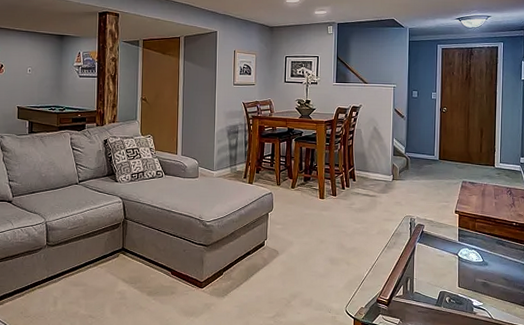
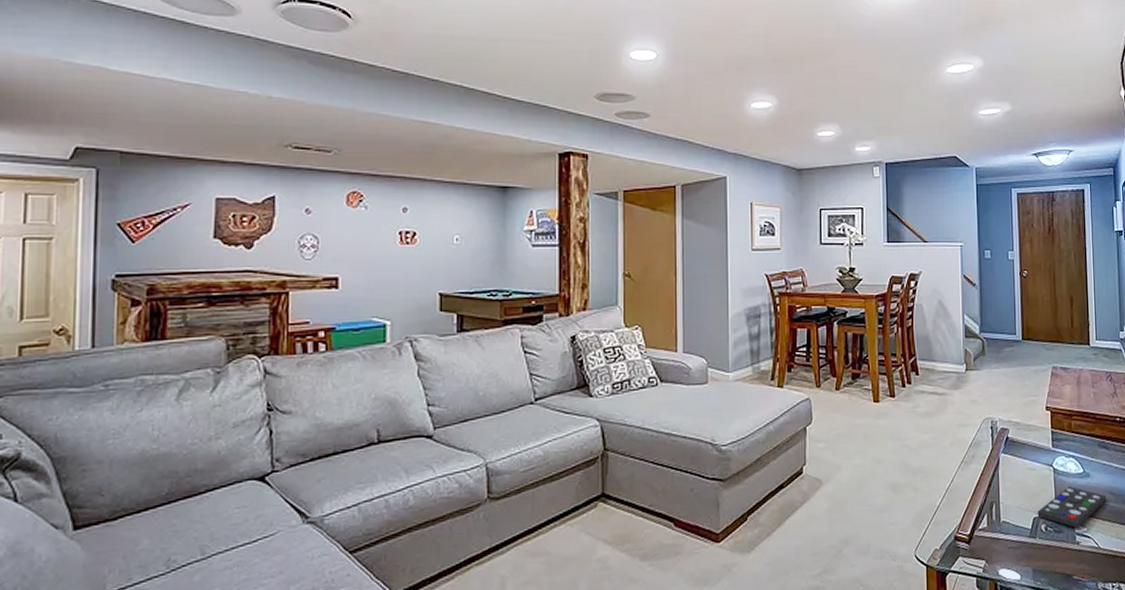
remote control: none [443,270,501,302] -> present [1037,485,1107,528]

